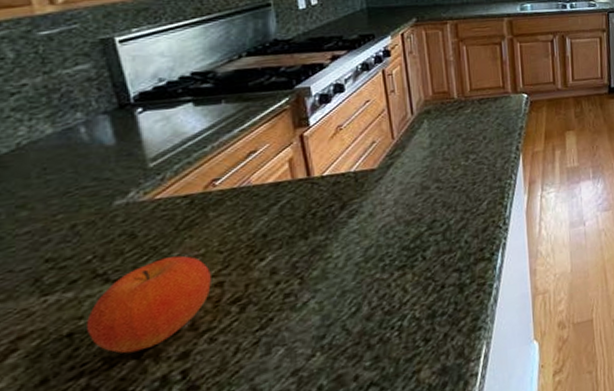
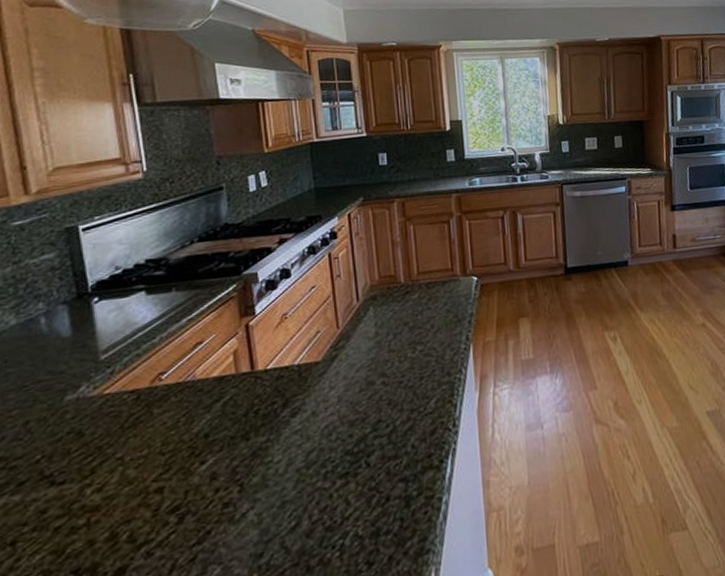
fruit: present [87,255,211,354] -> none [30,457,152,567]

